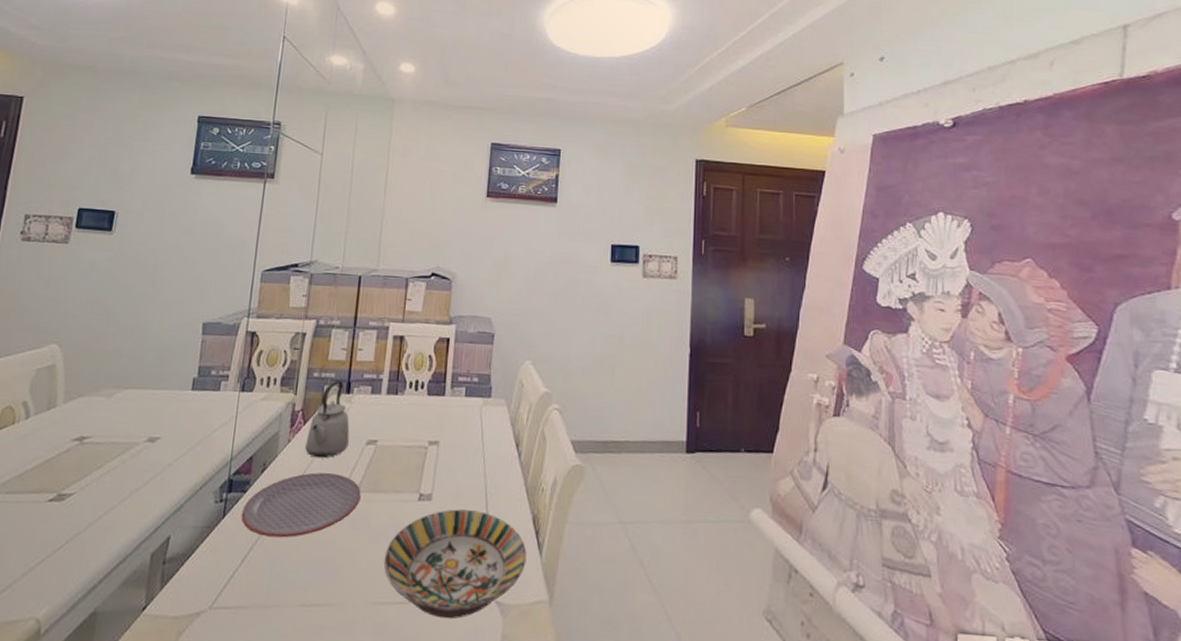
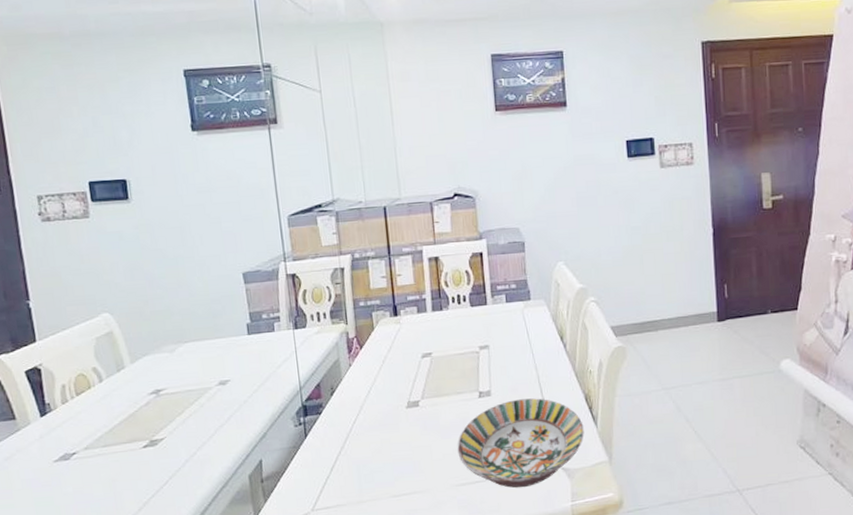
plate: present [241,472,361,538] -> none [321,386,427,447]
kettle: present [305,380,350,459] -> none [365,305,406,376]

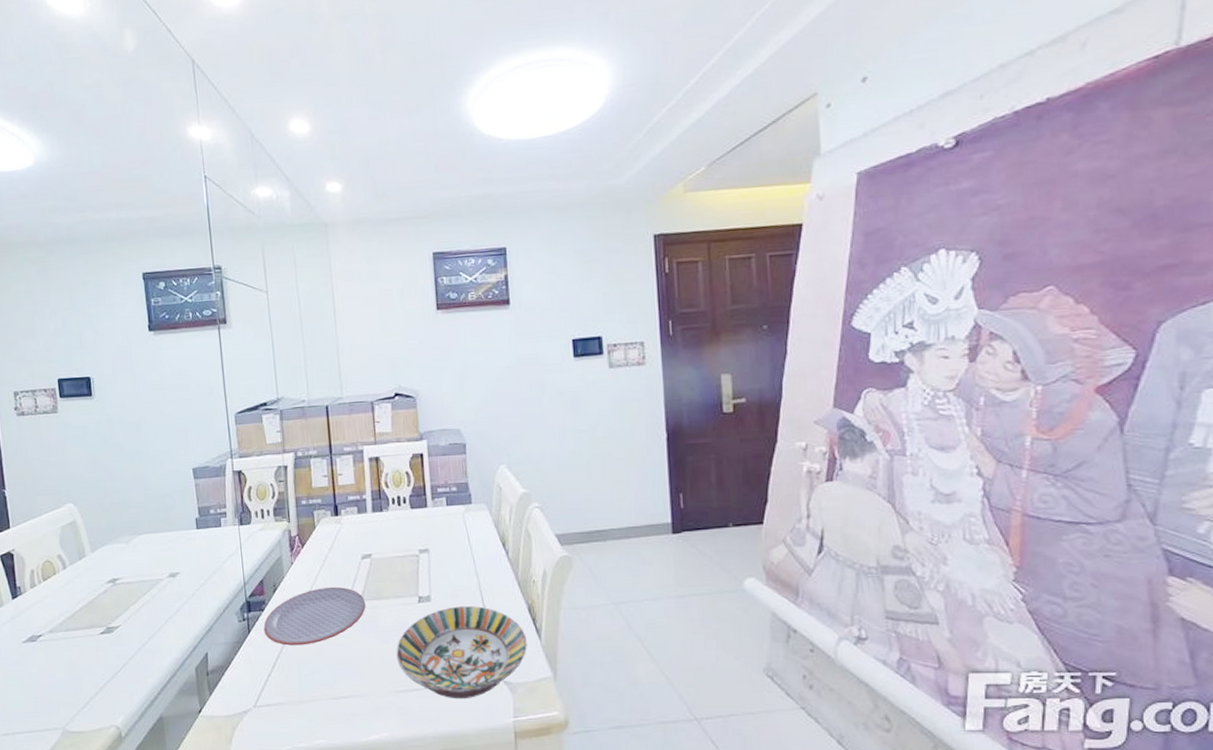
plate: none [321,386,427,447] -> present [263,587,366,646]

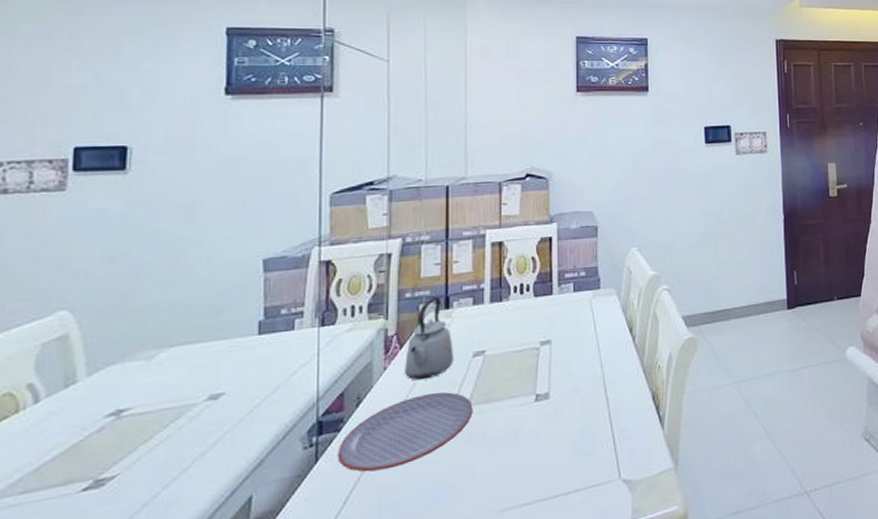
kettle: none [307,504,346,575] -> present [405,296,453,381]
serving bowl: present [396,606,527,699] -> none [505,399,649,509]

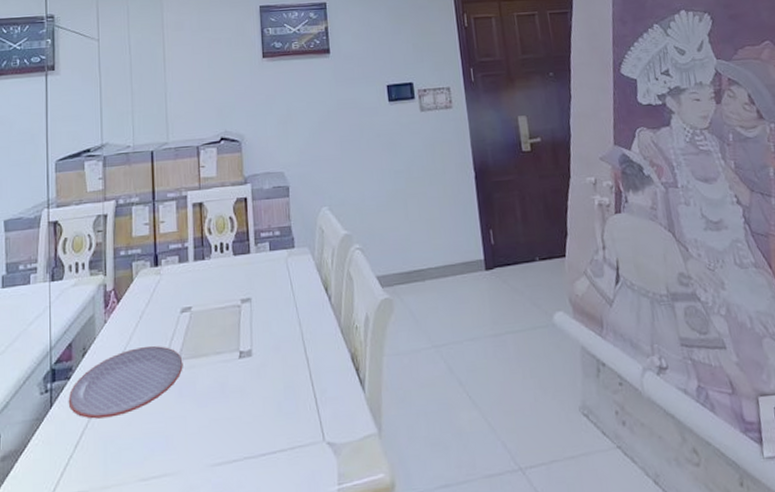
kettle: present [405,296,453,381] -> none [122,254,164,334]

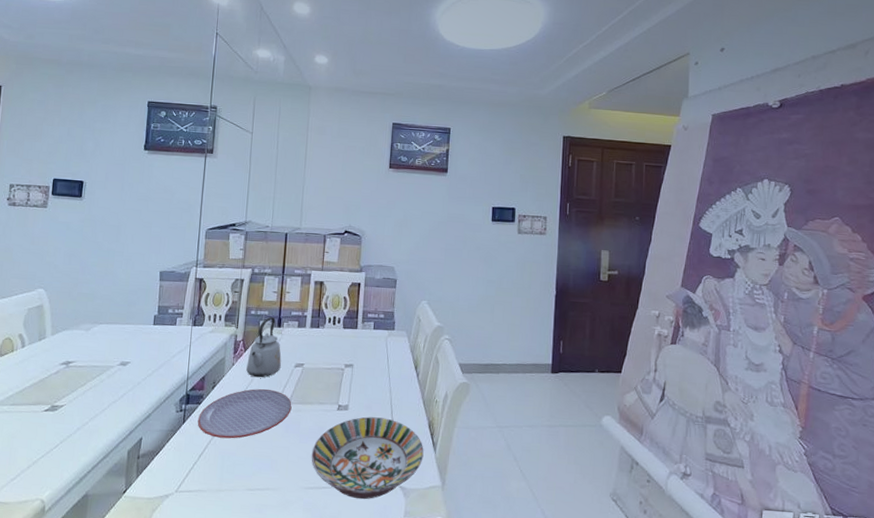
kettle: none [122,254,164,334] -> present [246,316,281,378]
serving bowl: none [214,358,351,469] -> present [311,417,424,500]

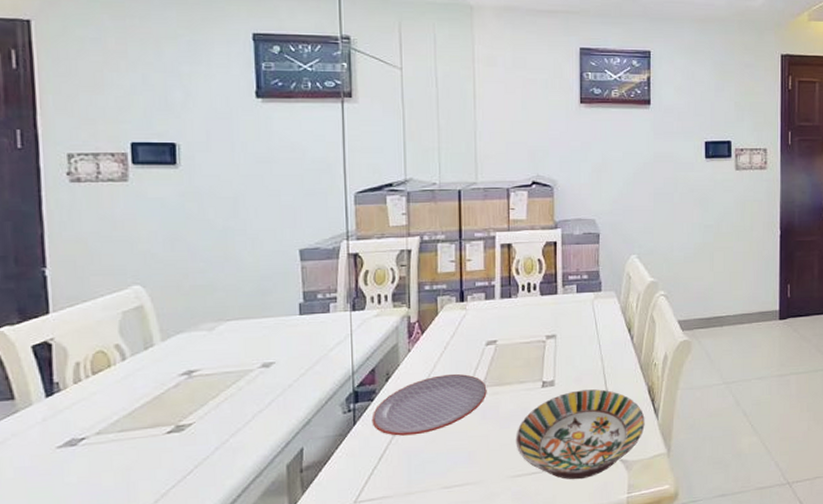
kettle: present [246,316,281,378] -> none [426,290,469,363]

